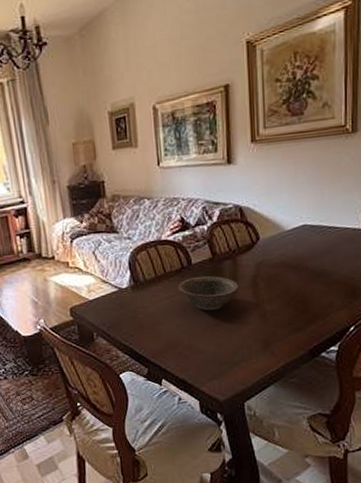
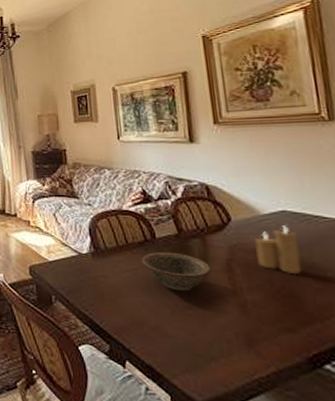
candle: none [278,239,313,283] -> present [255,226,301,275]

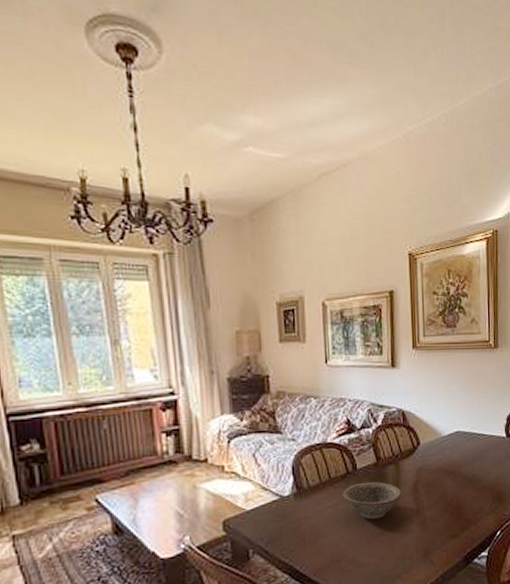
candle: present [255,226,301,275] -> none [436,445,466,488]

